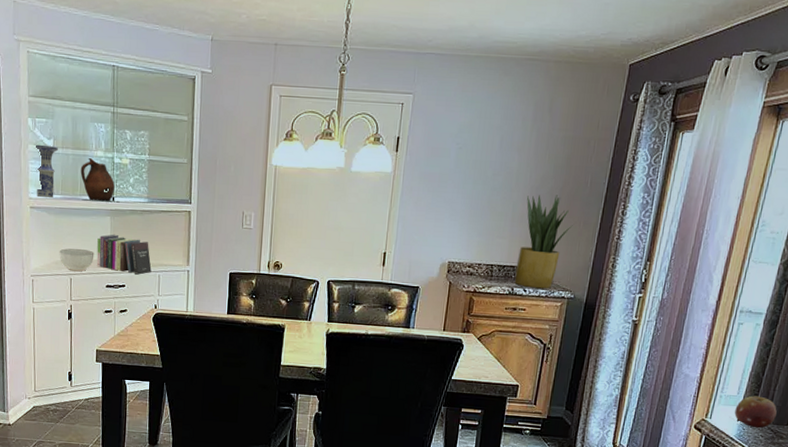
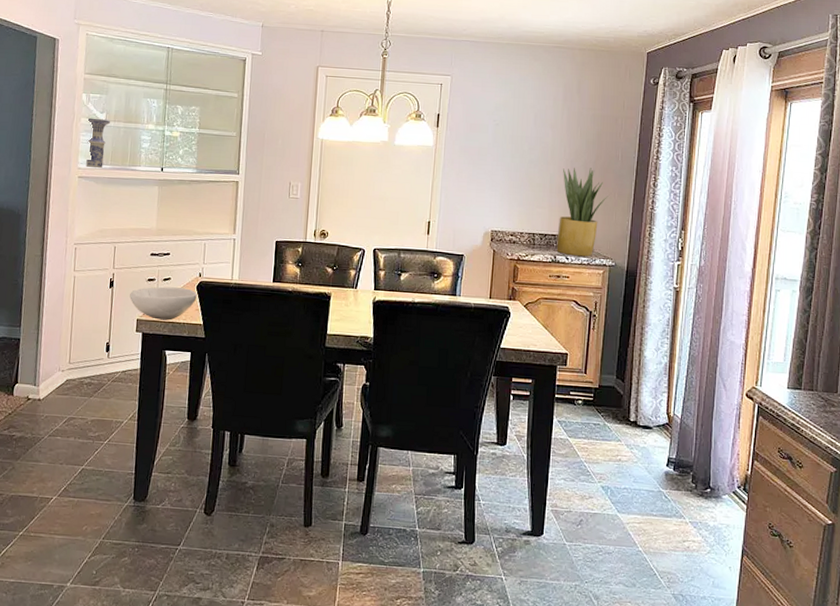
bowl: present [59,248,95,272] -> none [104,217,141,240]
ceramic pitcher: present [80,157,120,203] -> none [130,130,168,173]
bowl: none [88,318,153,351] -> present [130,286,197,321]
books: present [96,234,152,276] -> none [142,203,198,244]
fruit: present [734,395,777,429] -> none [784,362,824,396]

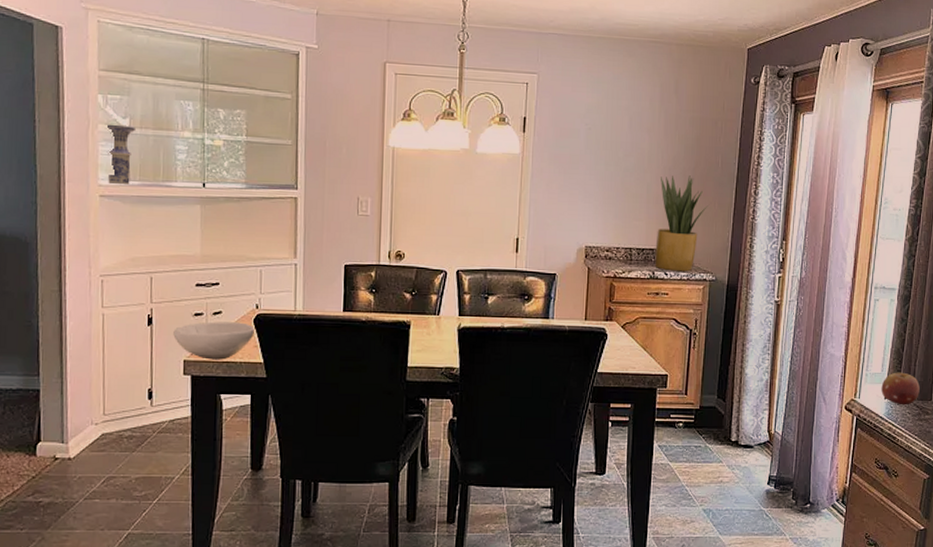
fruit: none [784,362,824,396] -> present [881,372,920,406]

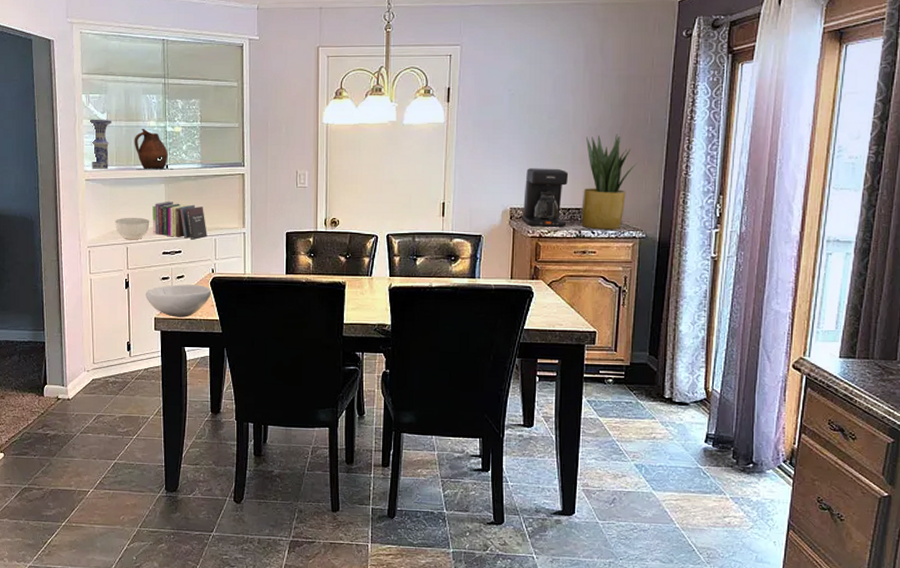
bowl: none [136,242,181,269] -> present [115,218,150,240]
ceramic pitcher: none [163,138,212,189] -> present [134,128,173,170]
books: none [183,224,252,272] -> present [152,201,207,241]
coffee maker: none [596,206,642,268] -> present [521,168,568,227]
fruit: present [881,372,920,406] -> none [835,329,882,365]

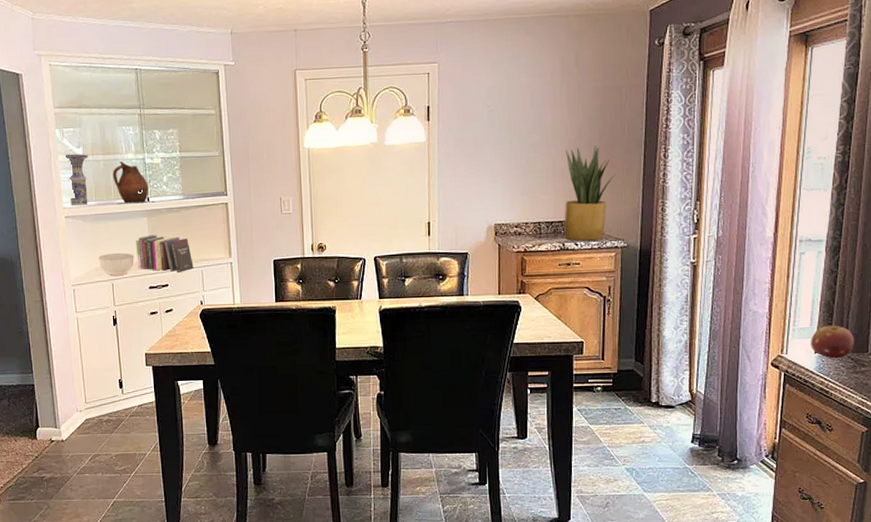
bowl: present [146,284,211,318] -> none [134,317,201,352]
coffee maker: present [521,168,568,227] -> none [505,182,551,242]
fruit: none [835,329,882,365] -> present [811,325,854,359]

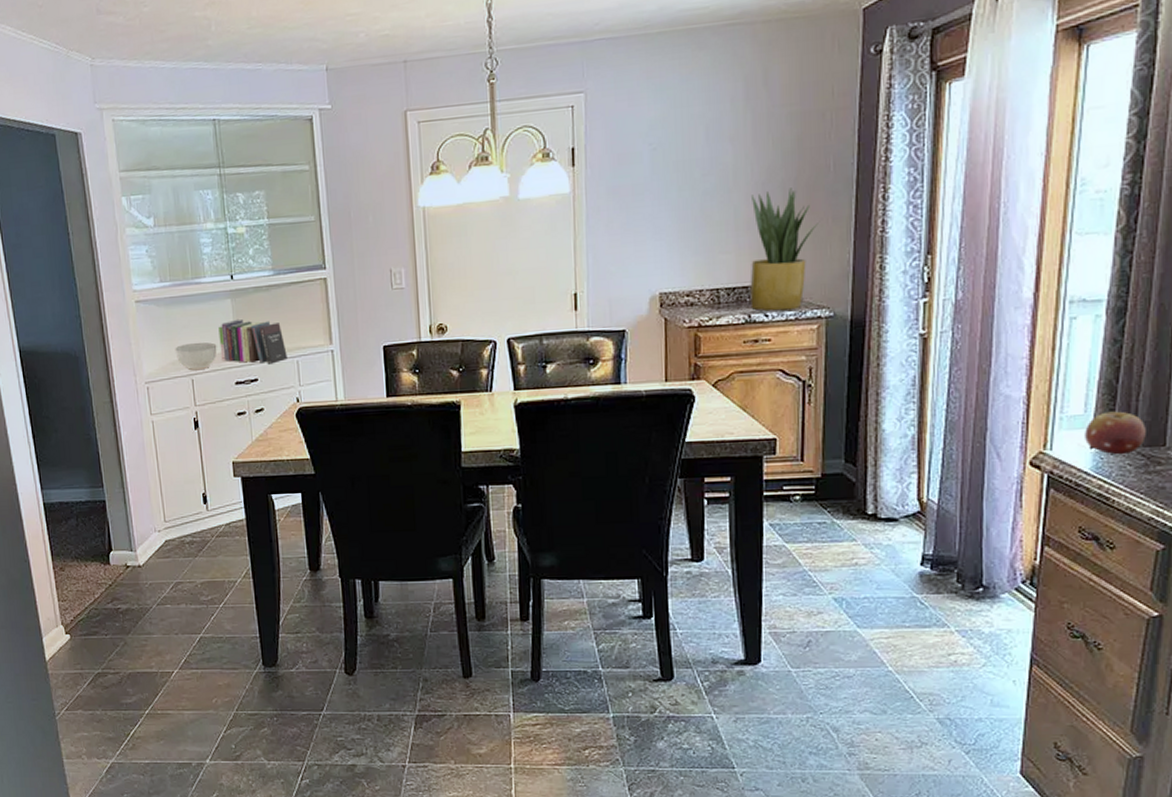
vase: present [63,153,89,207] -> none [131,225,162,289]
ceramic pitcher: present [112,161,155,204] -> none [189,232,240,284]

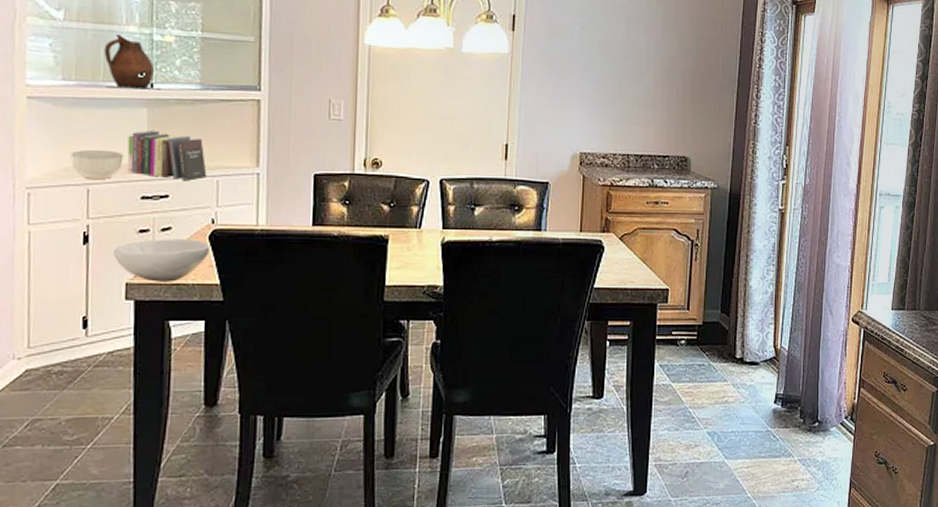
ceramic pitcher: none [189,232,240,284] -> present [104,33,161,90]
bowl: none [219,418,298,460] -> present [113,239,210,282]
planter: present [750,188,819,312] -> none [654,78,709,179]
fruit: present [1085,411,1146,455] -> none [888,281,926,316]

